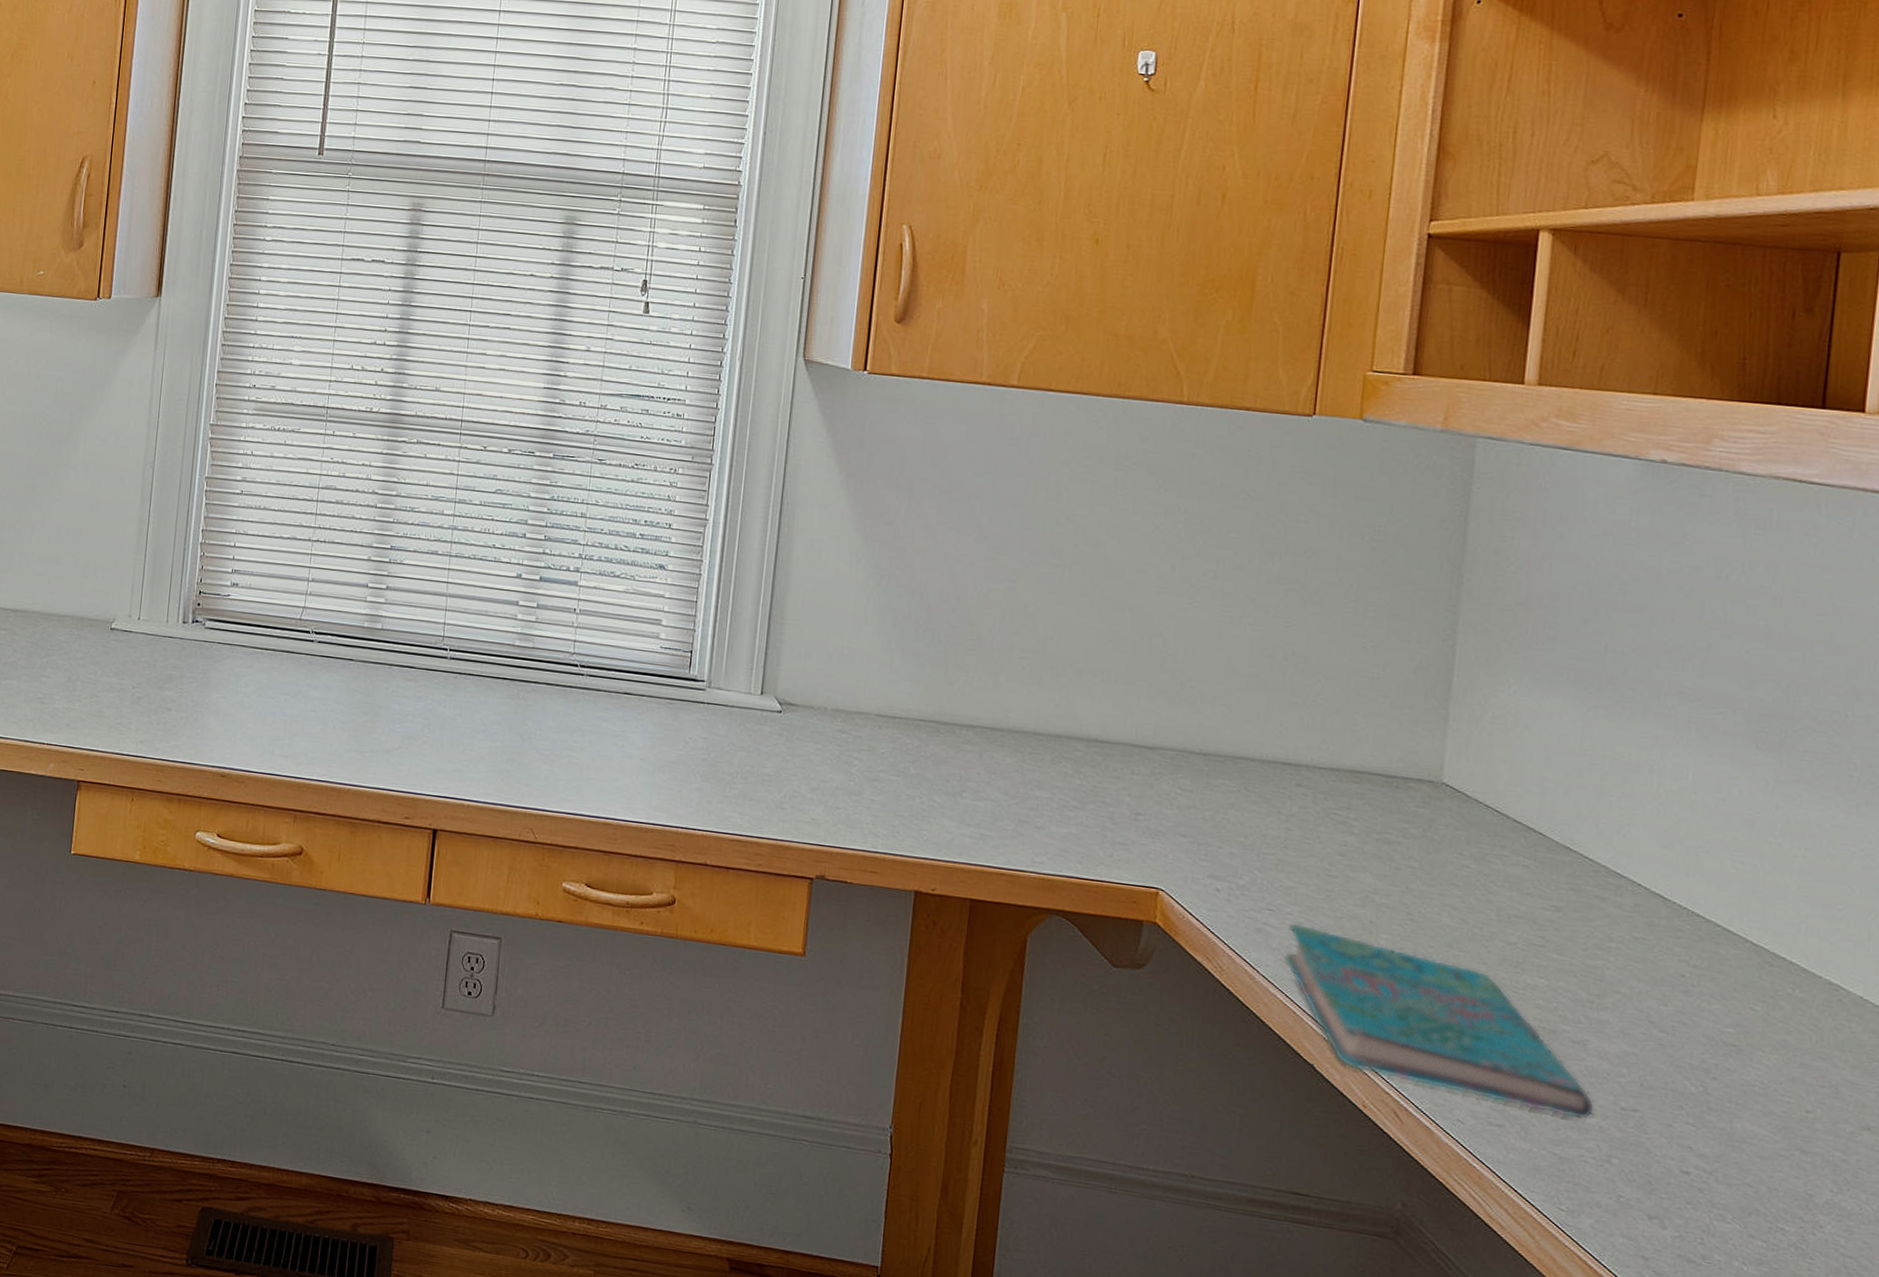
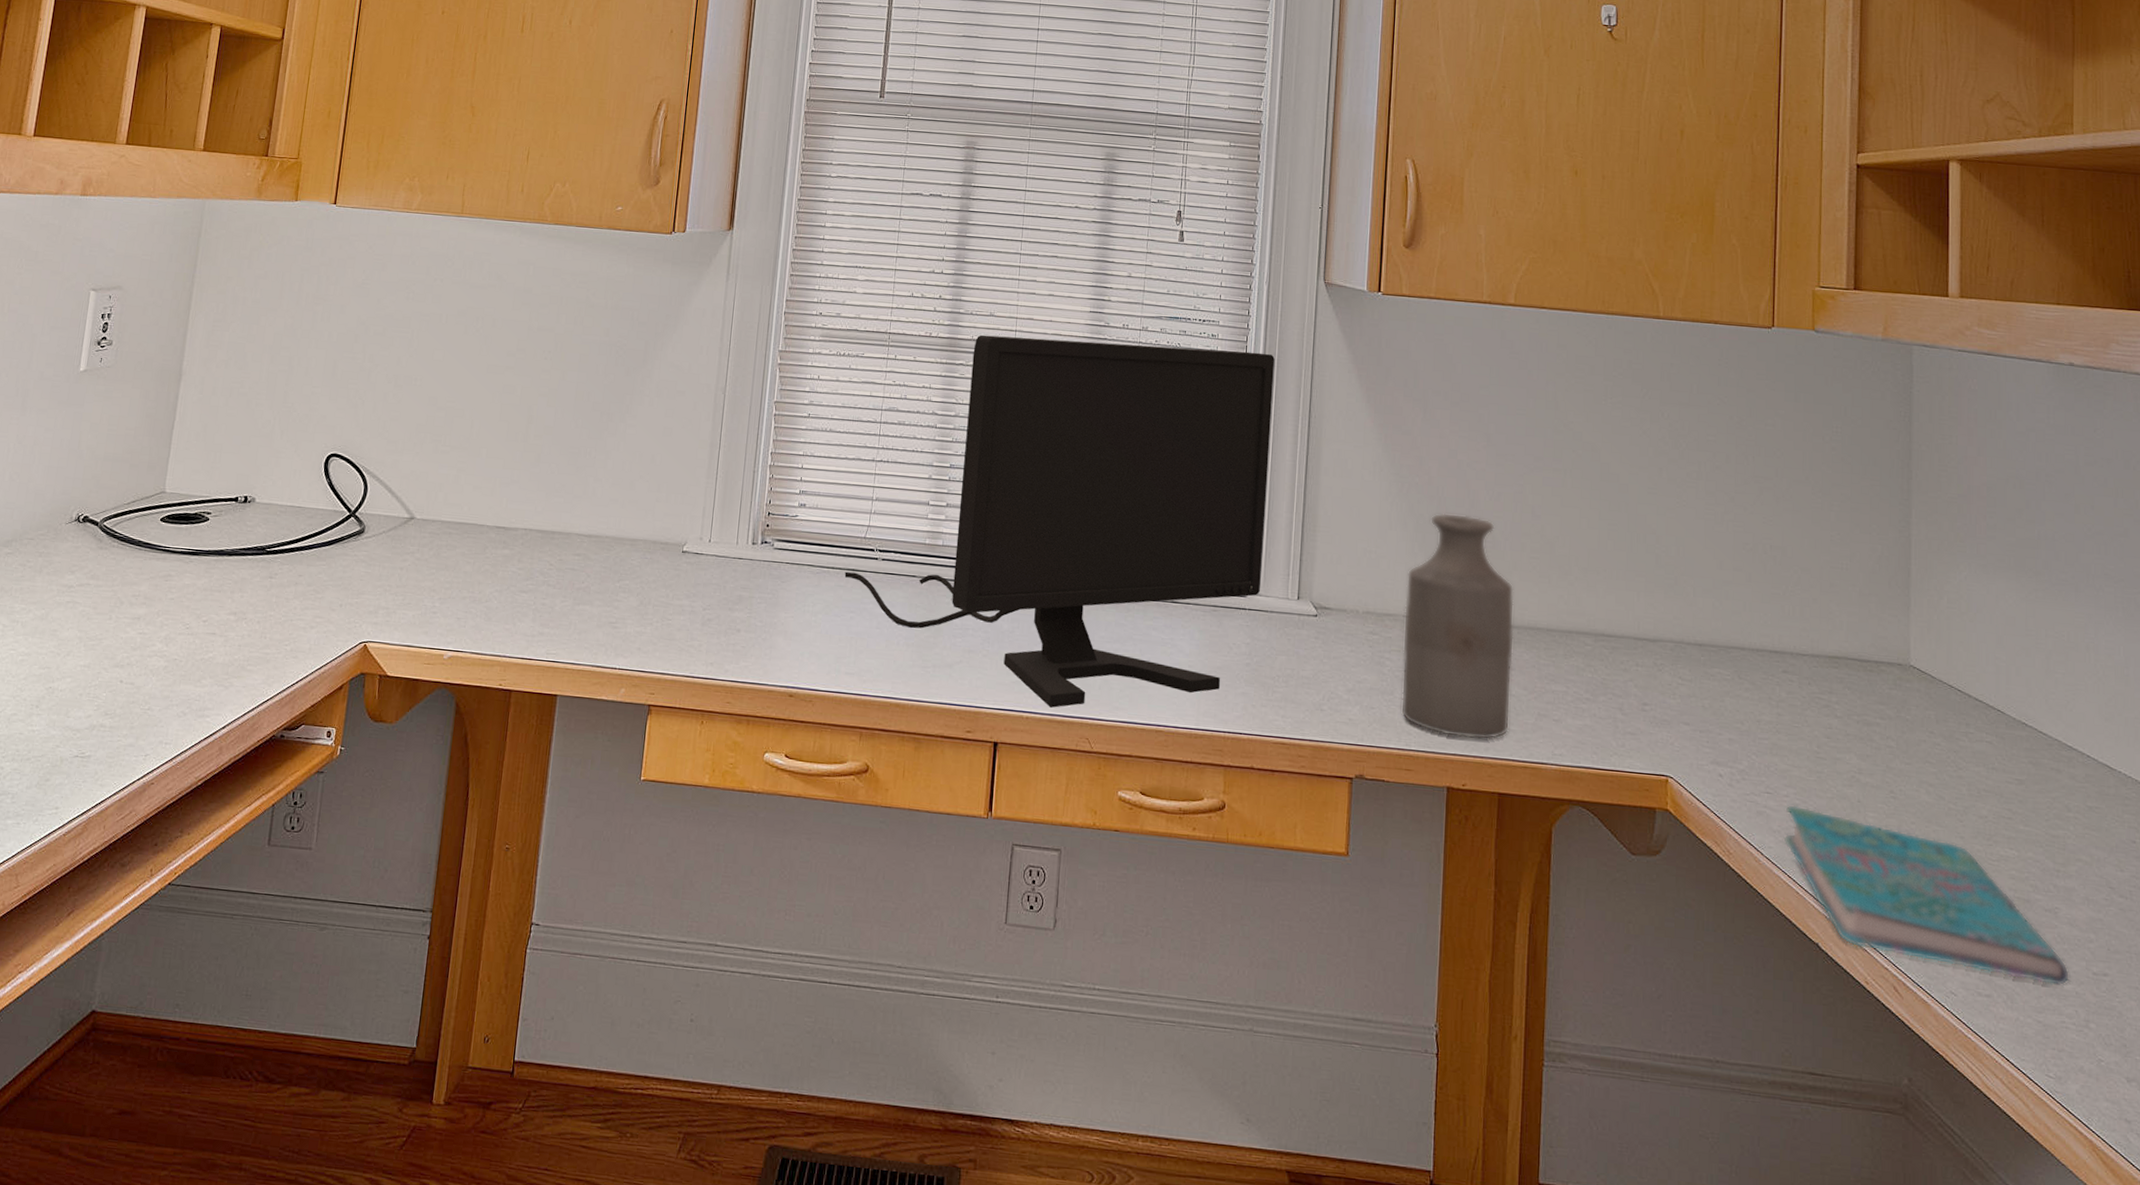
computer monitor: none [278,410,745,797] -> present [844,334,1275,708]
bottle: none [869,608,1000,845] -> present [1401,513,1514,740]

